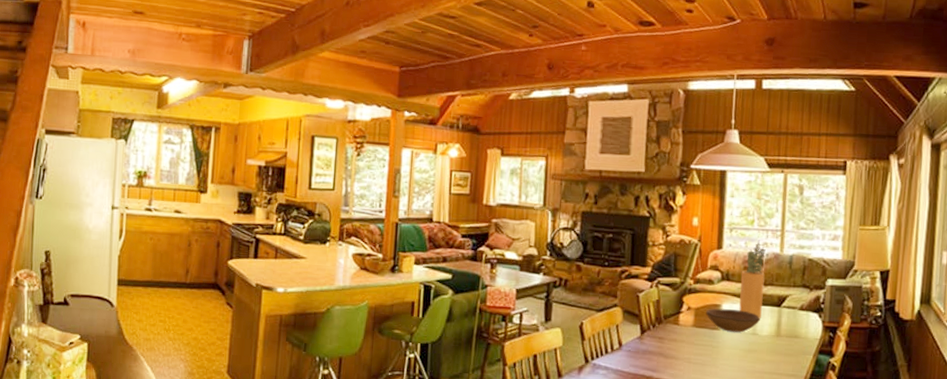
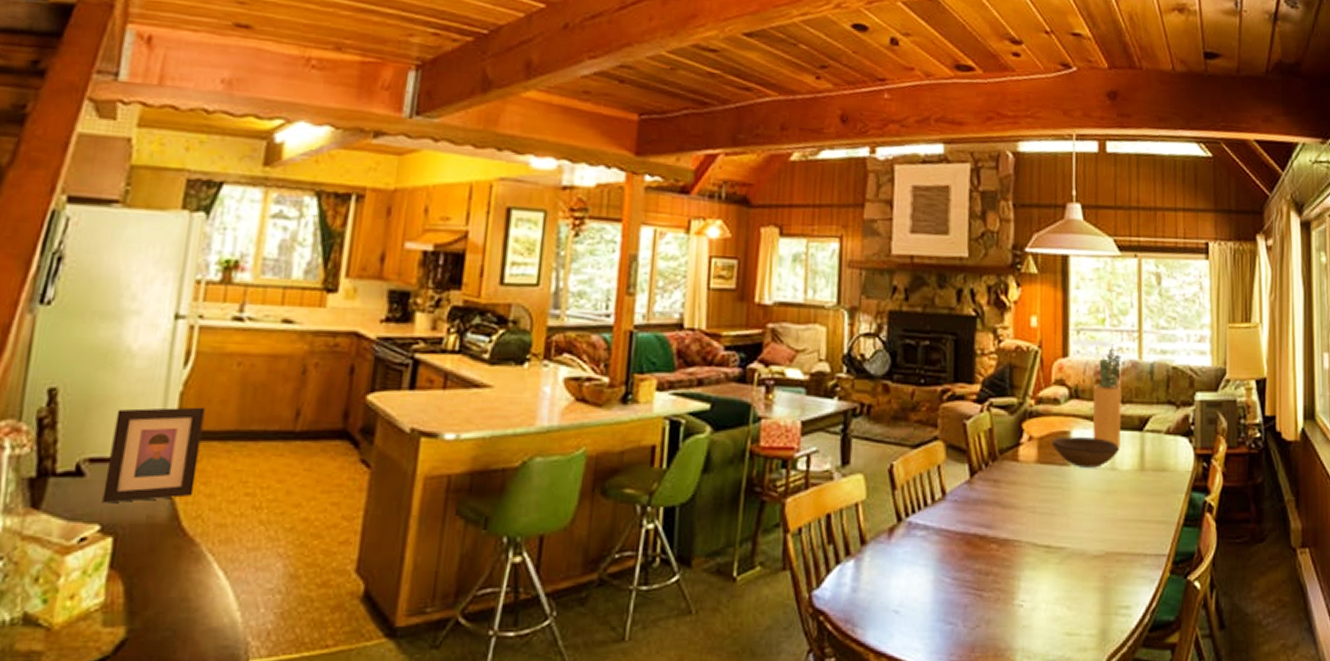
picture frame: none [80,265,133,323] -> present [101,407,205,504]

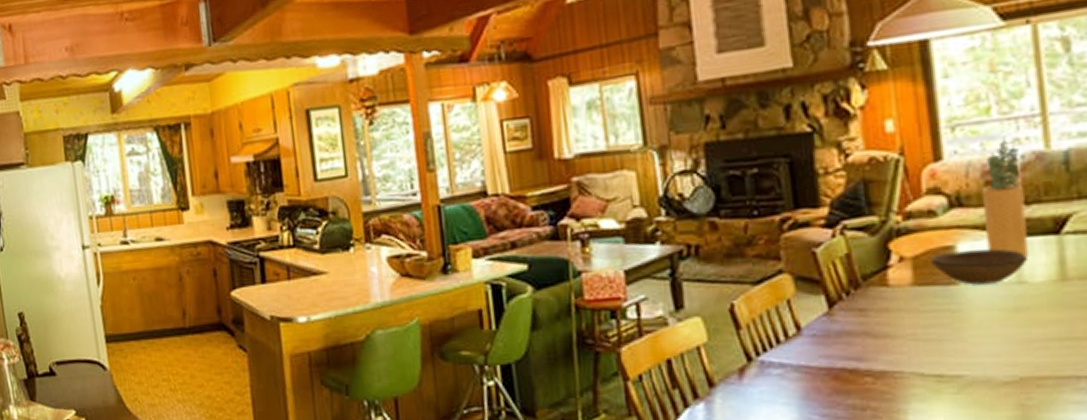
picture frame: present [101,407,205,504] -> none [64,315,128,394]

